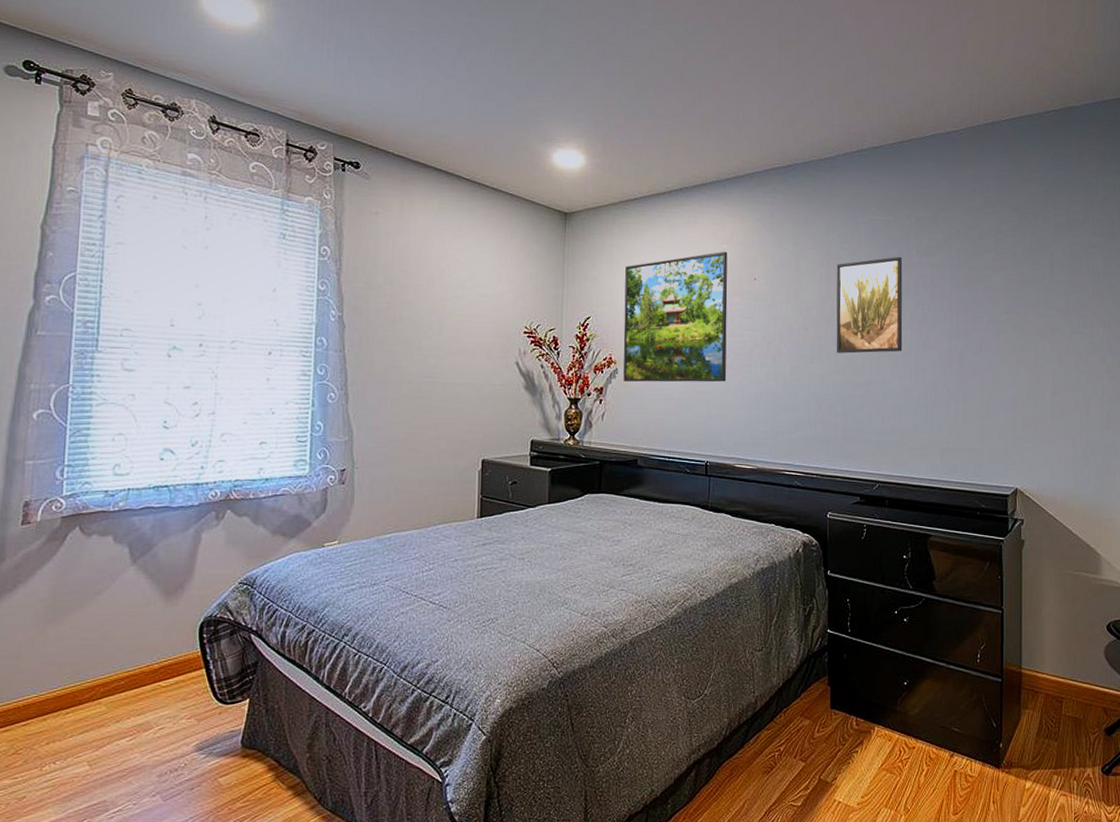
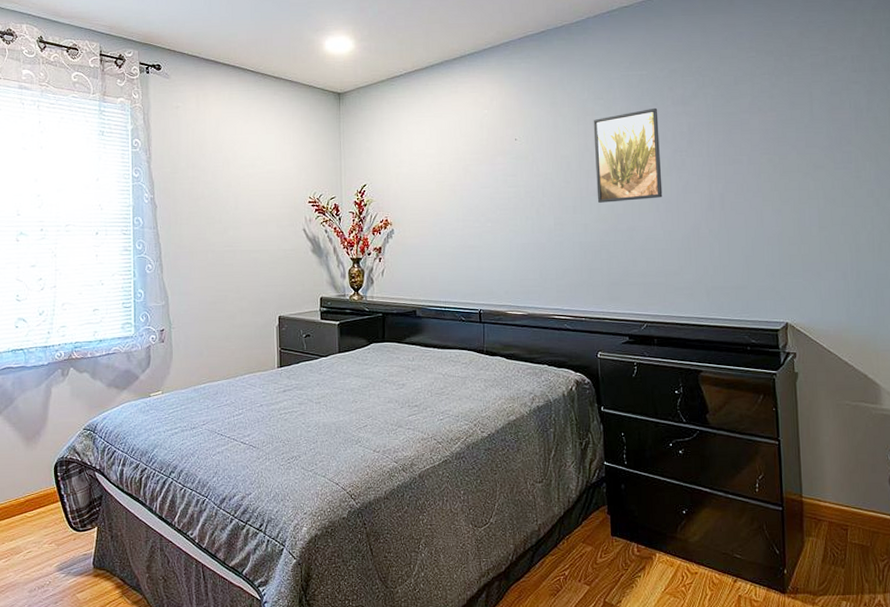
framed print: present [623,251,728,382] -> none [395,116,494,240]

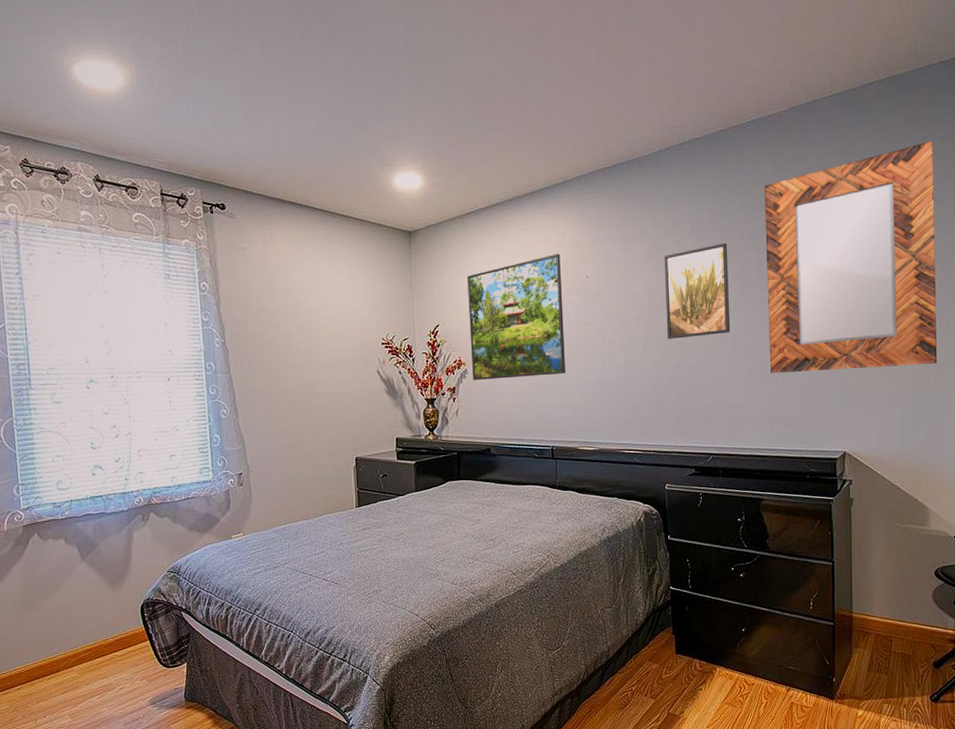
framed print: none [395,116,494,240] -> present [467,253,566,380]
home mirror: none [694,11,881,239] -> present [765,141,937,373]

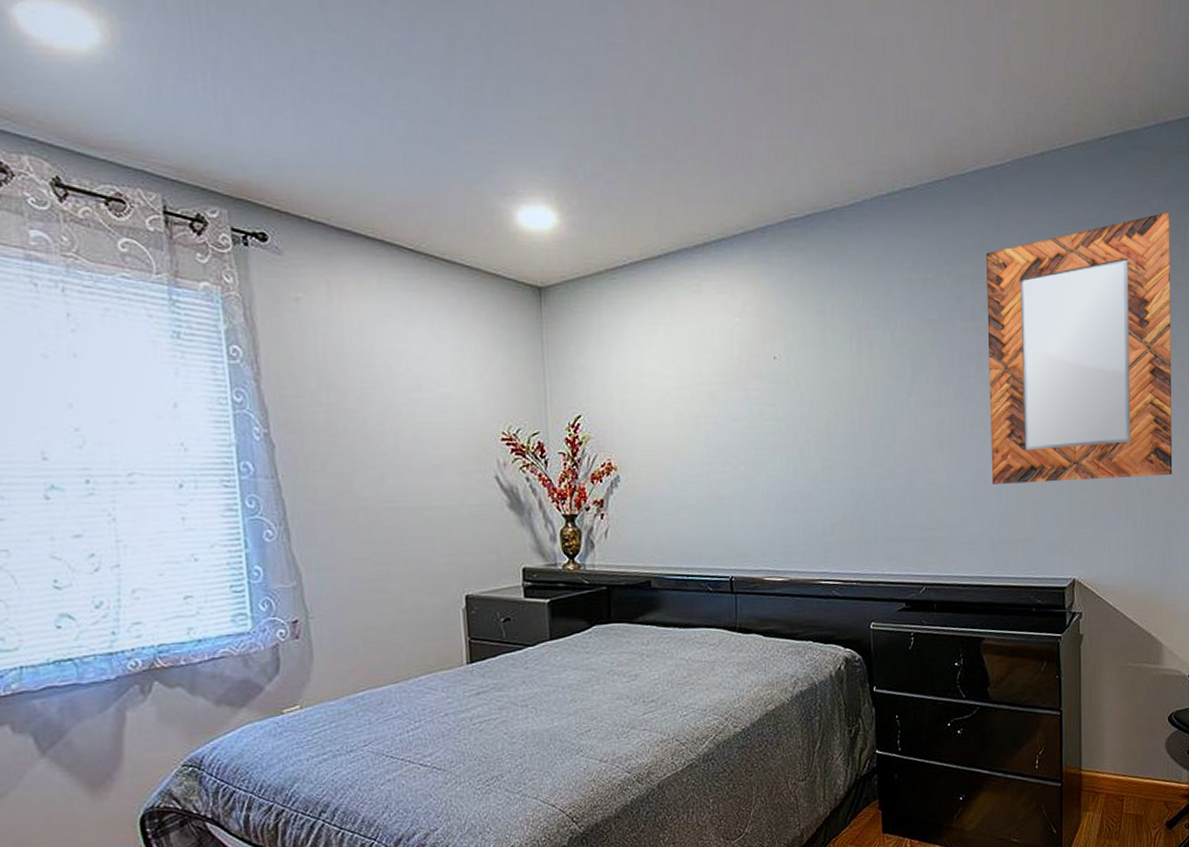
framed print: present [467,253,566,380] -> none [619,326,749,490]
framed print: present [664,242,730,339] -> none [868,321,947,440]

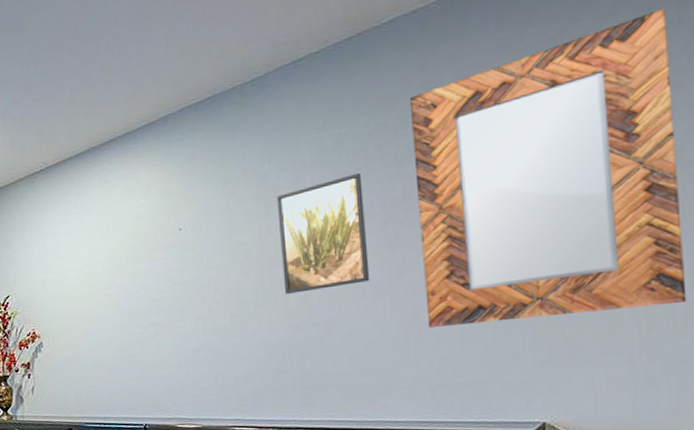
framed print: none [868,321,947,440] -> present [276,172,370,294]

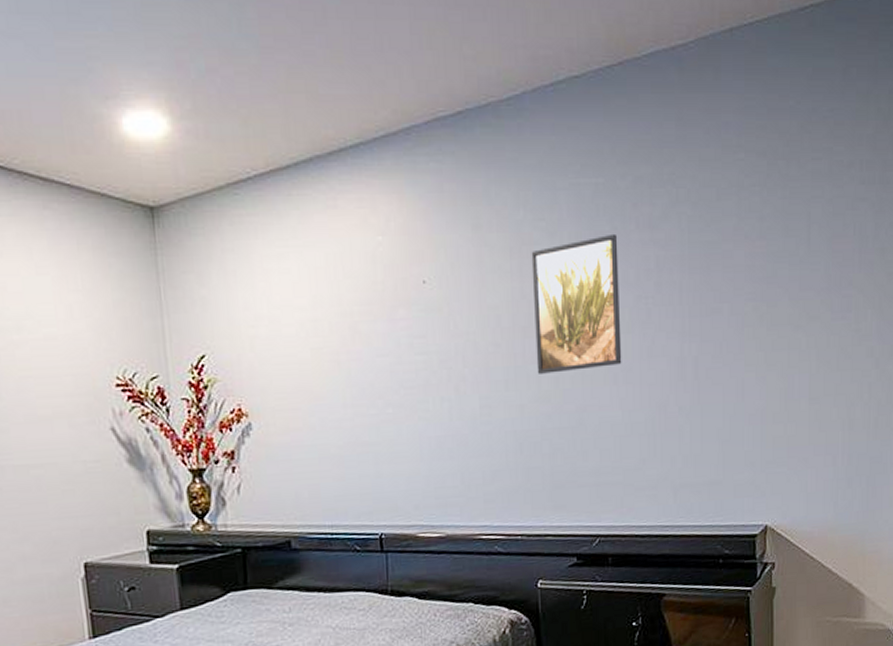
home mirror: present [410,9,687,327] -> none [666,96,880,421]

